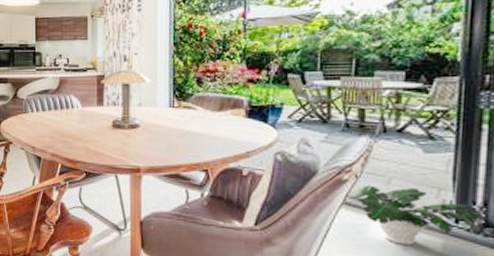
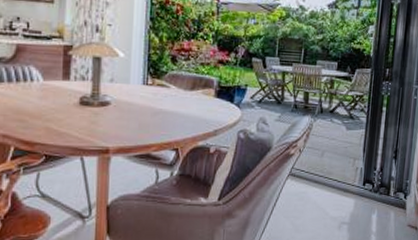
potted plant: present [348,185,481,245] -> none [293,158,379,206]

